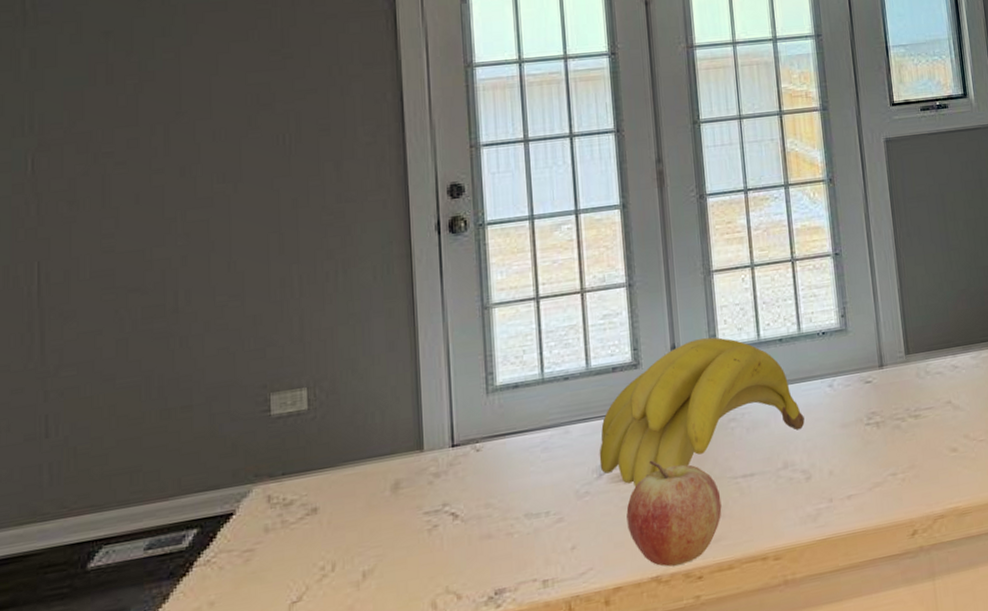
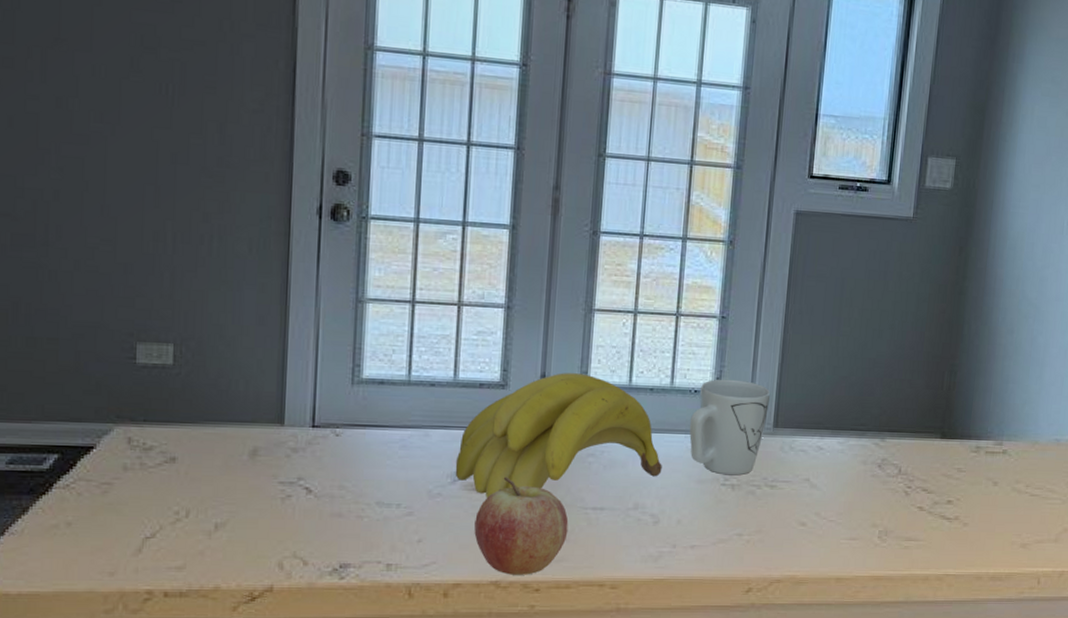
mug: none [823,312,898,414] -> present [689,379,771,476]

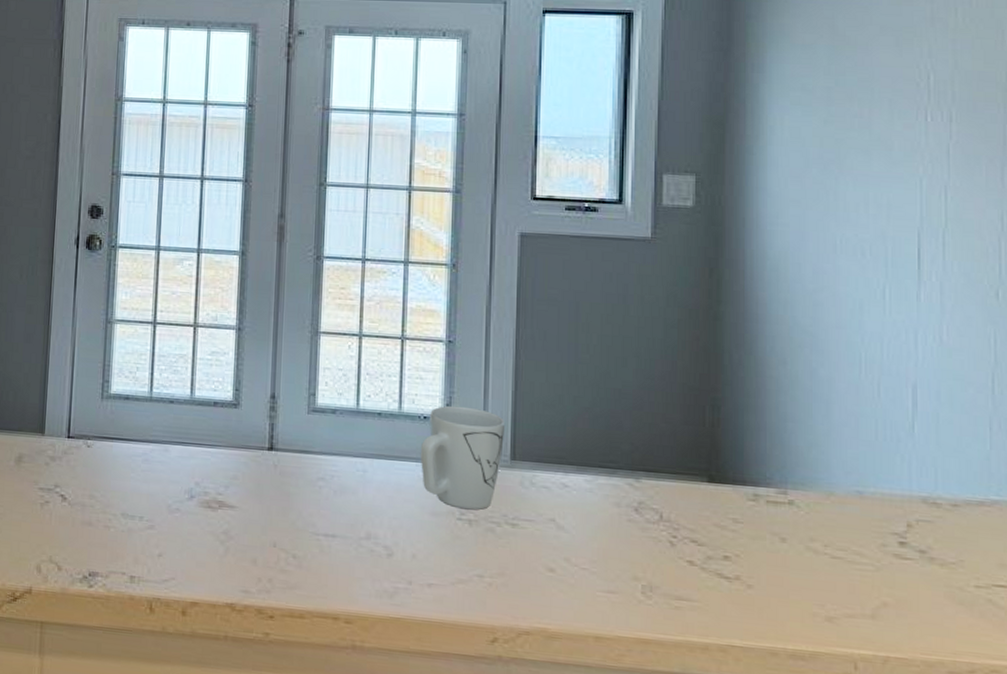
banana: present [455,373,662,498] -> none [192,394,394,516]
fruit: present [474,477,569,575] -> none [210,496,301,600]

